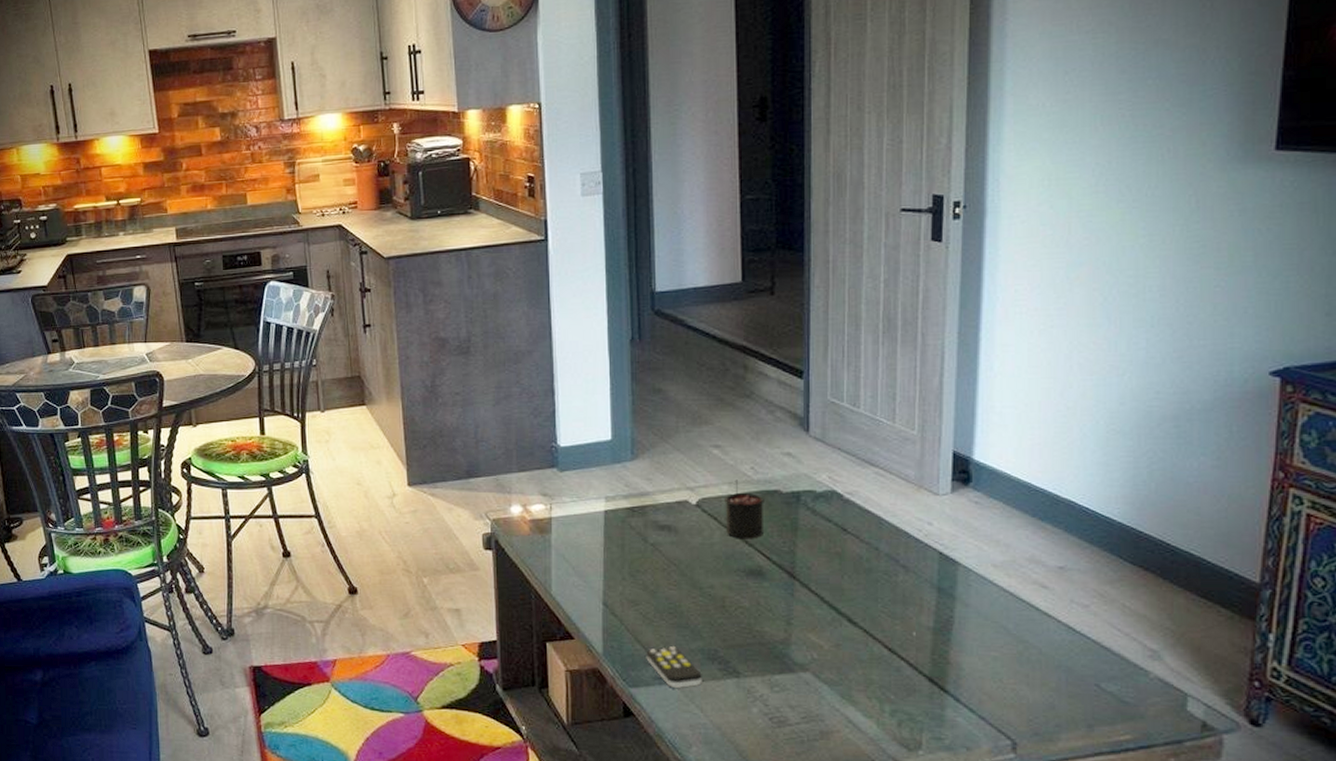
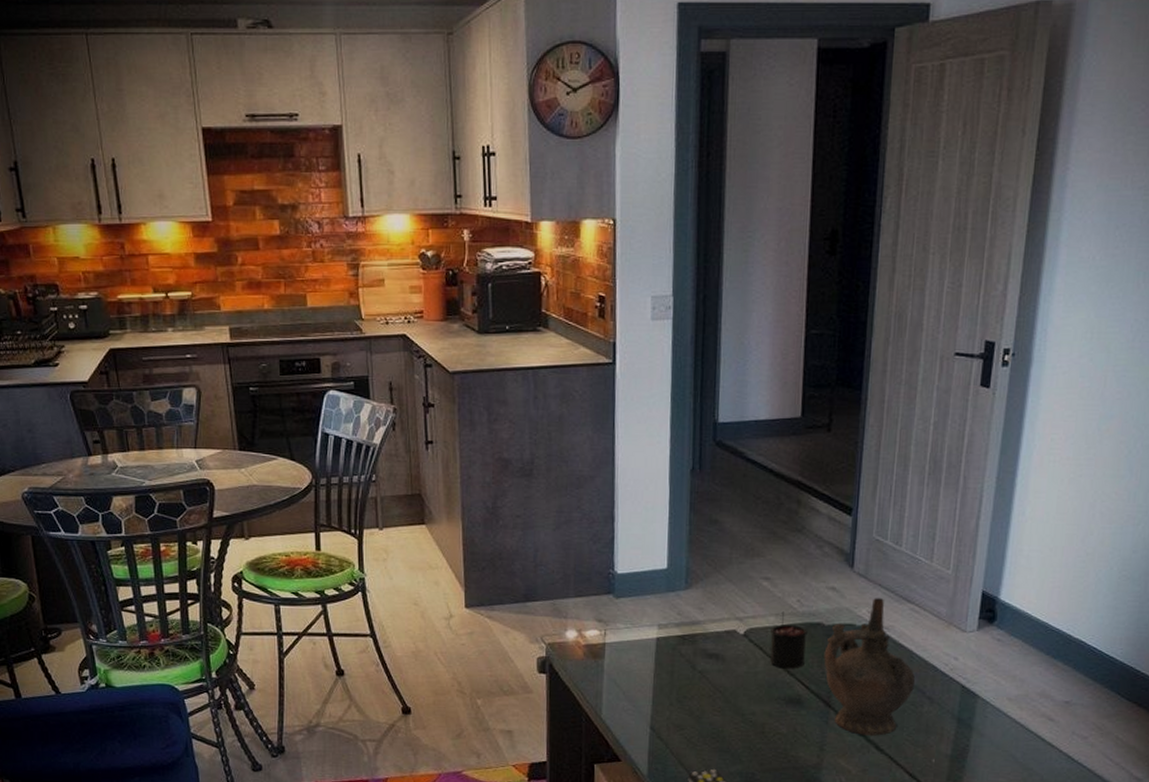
ceremonial vessel: none [784,462,887,608] -> present [824,598,916,736]

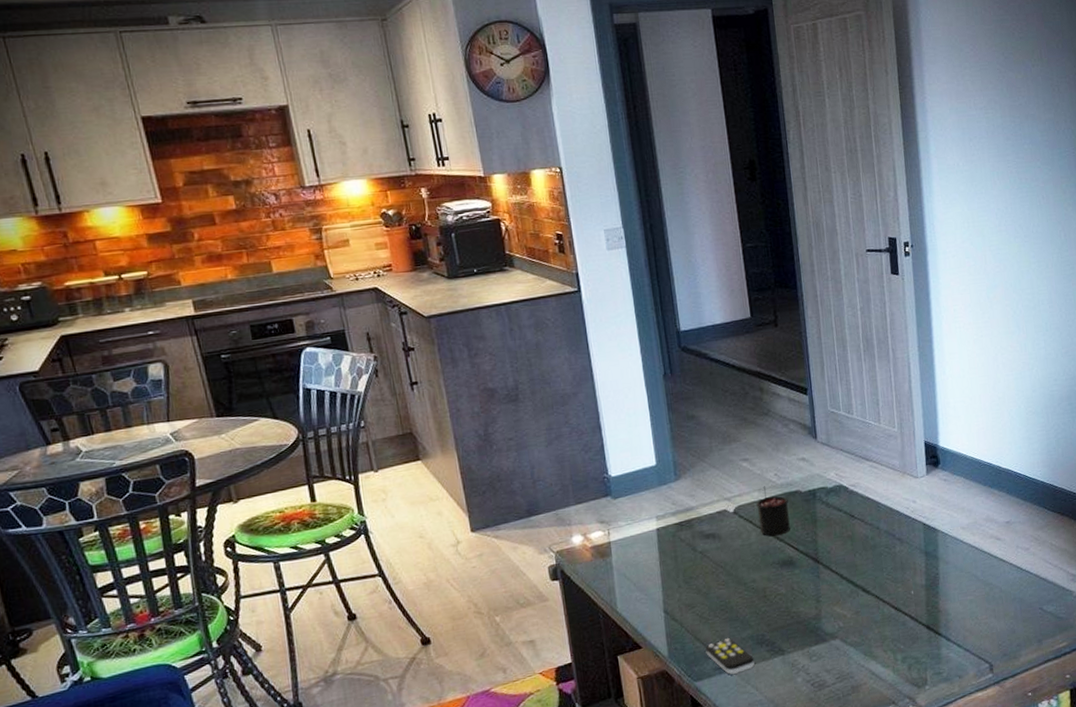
ceremonial vessel: present [824,598,916,736] -> none [805,461,886,582]

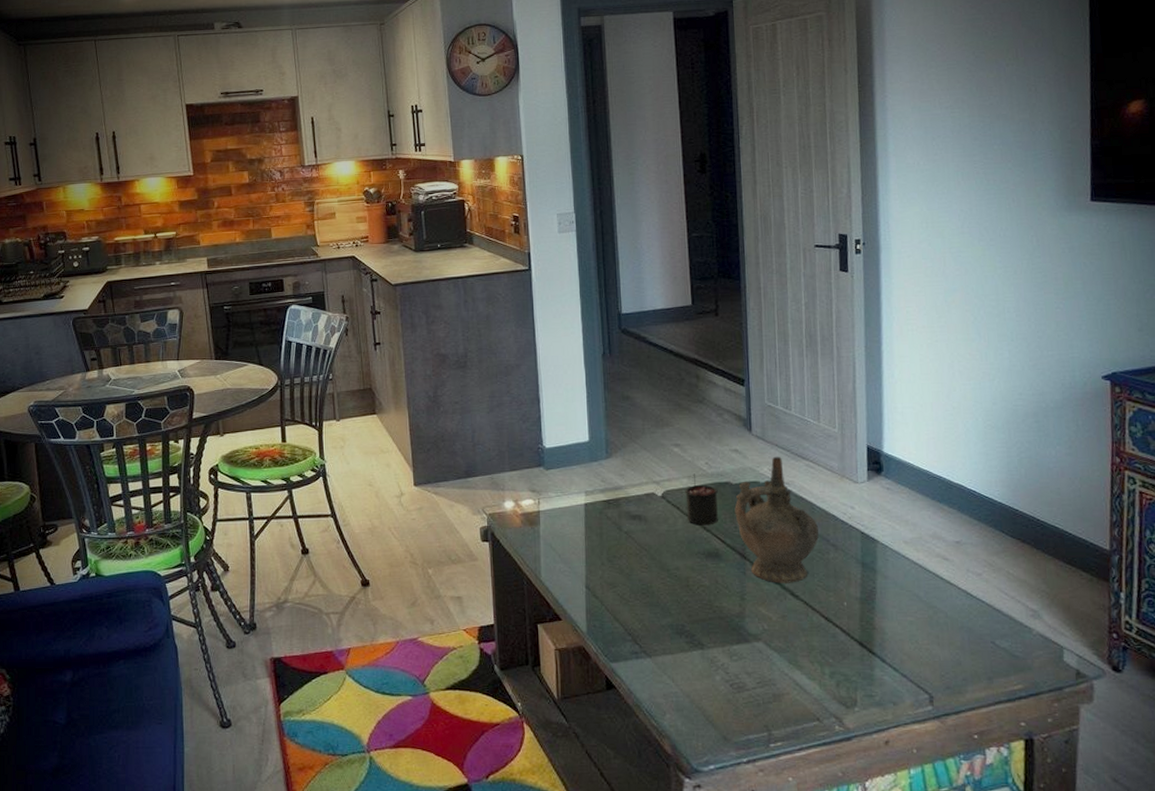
remote control: present [705,638,755,675] -> none [624,623,672,661]
ceremonial vessel: none [805,461,886,582] -> present [734,457,819,583]

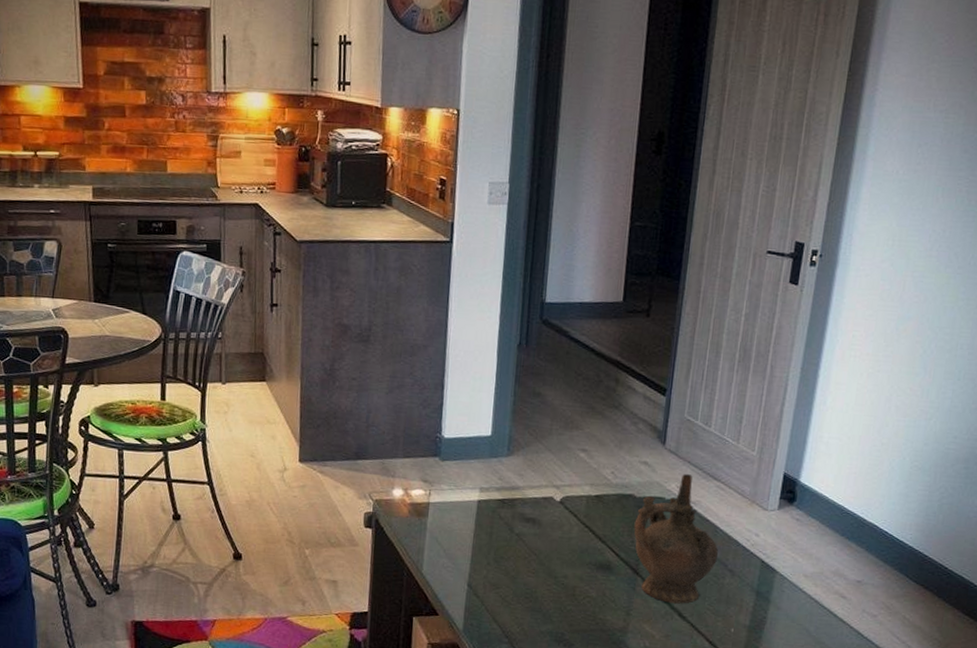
candle: present [685,473,718,526] -> none [584,482,620,537]

